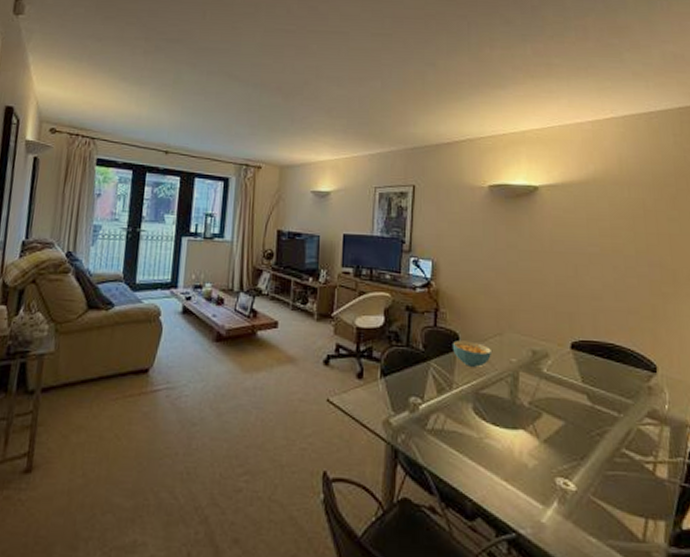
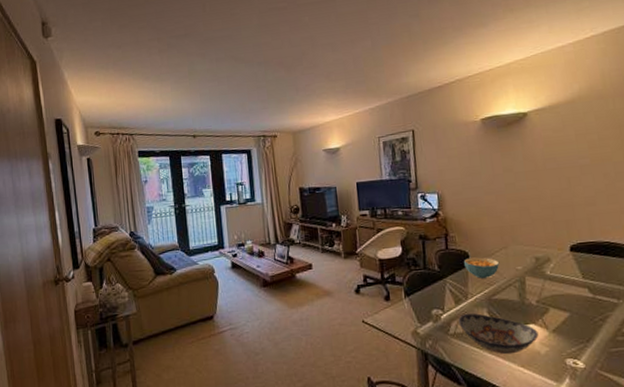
decorative bowl: none [438,406,528,464] -> present [458,313,539,355]

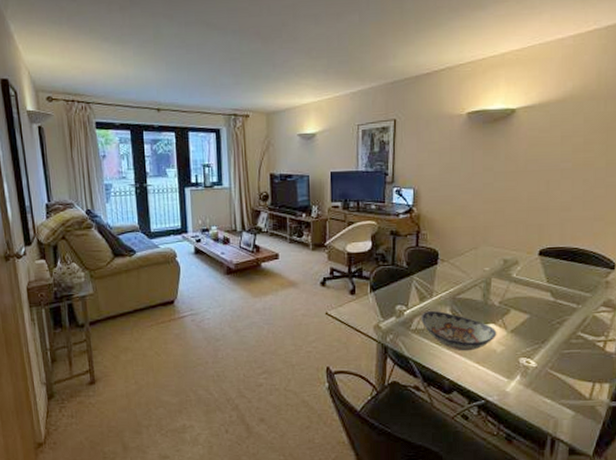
cereal bowl: present [463,257,499,278] -> none [432,256,467,277]

